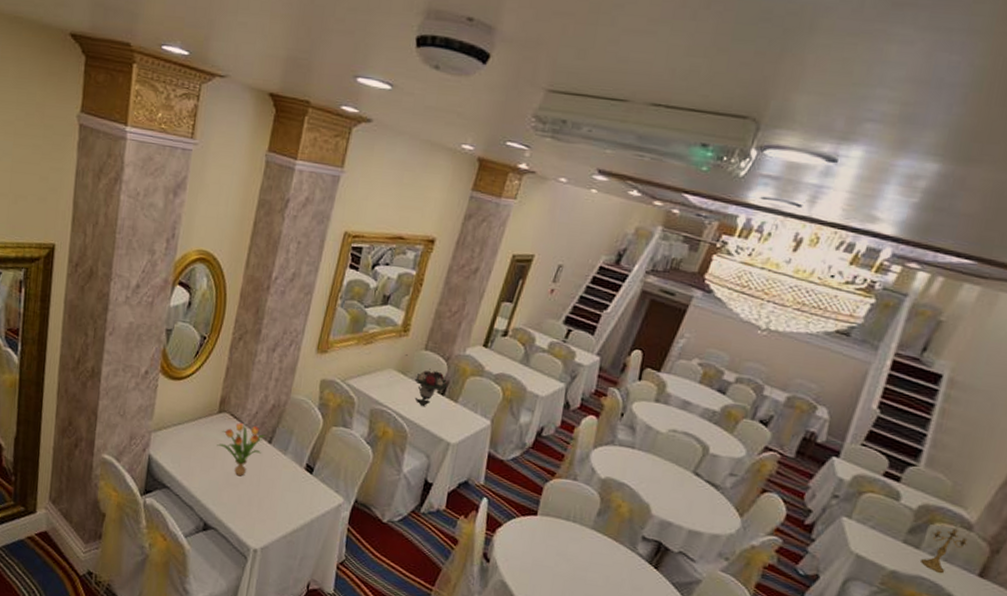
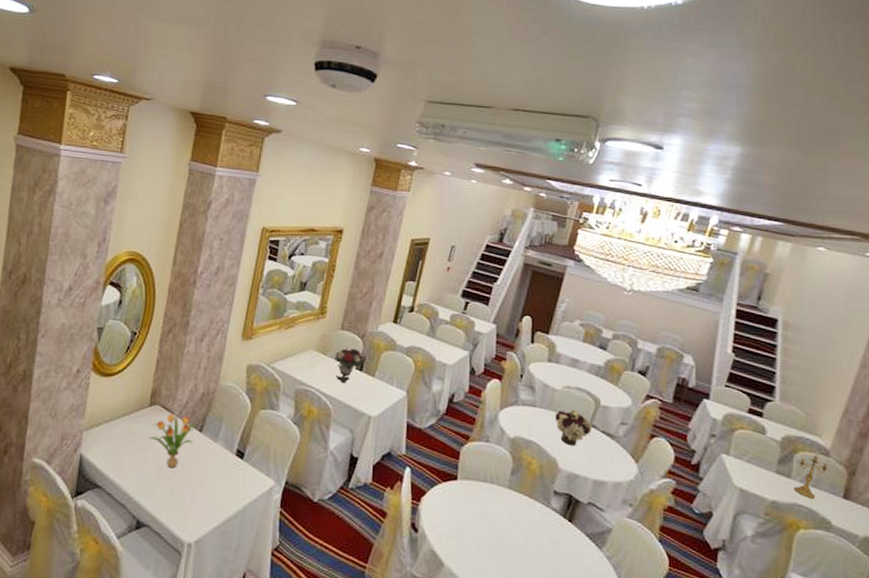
flower arrangement: none [654,454,697,493] -> present [555,409,593,446]

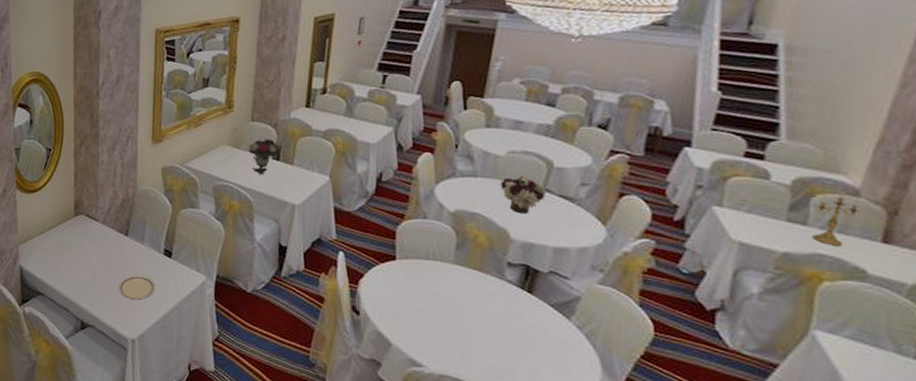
flower arrangement: present [148,413,197,468] -> none [79,221,123,272]
plate: none [183,474,222,500] -> present [119,275,155,299]

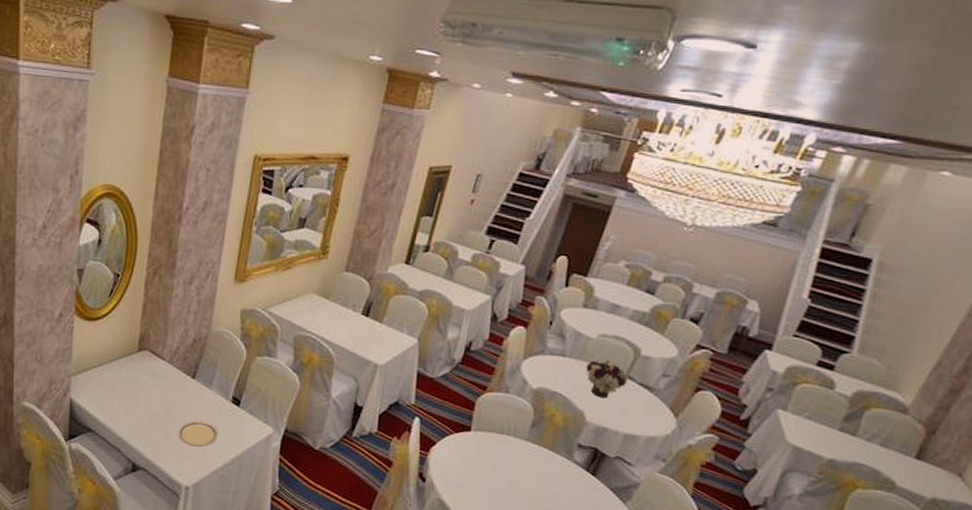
flower arrangement: present [234,129,281,175] -> none [326,277,372,330]
candelabra: present [813,190,861,247] -> none [857,407,906,459]

